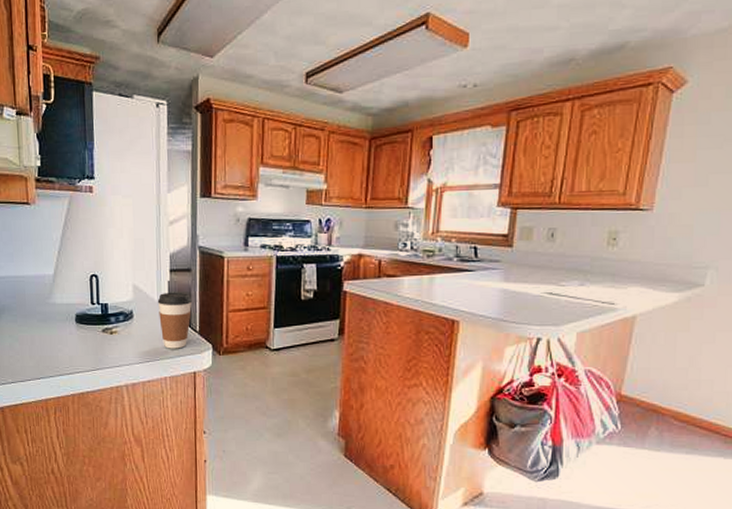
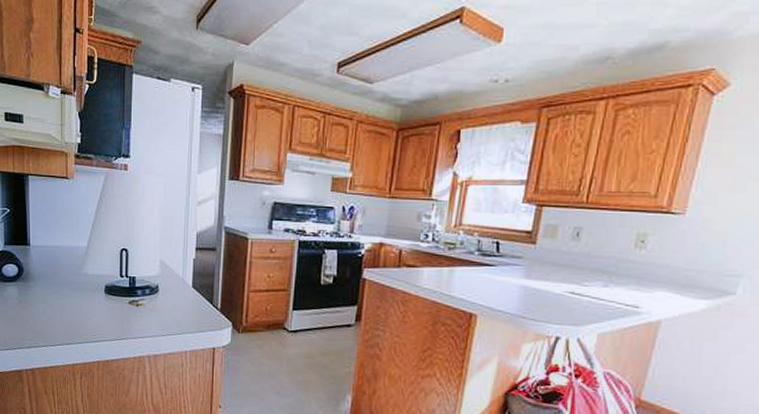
coffee cup: present [157,292,193,349] -> none [182,269,216,325]

